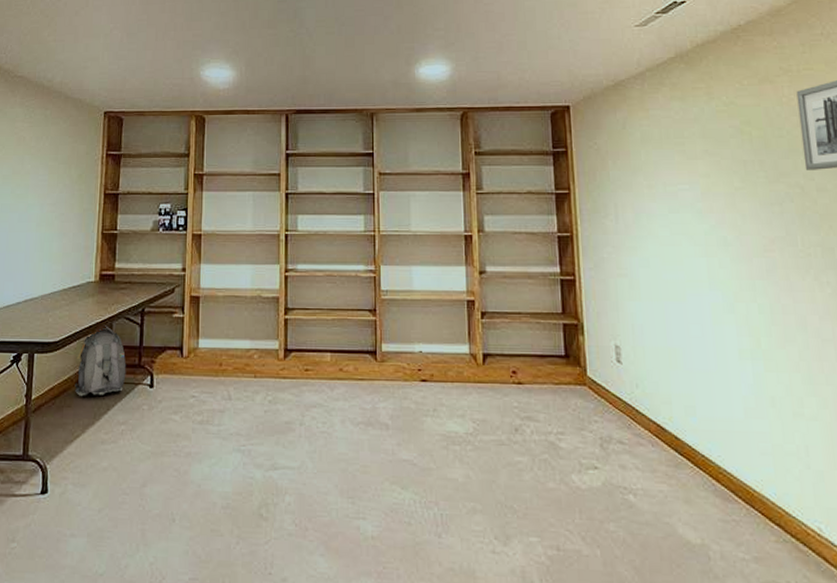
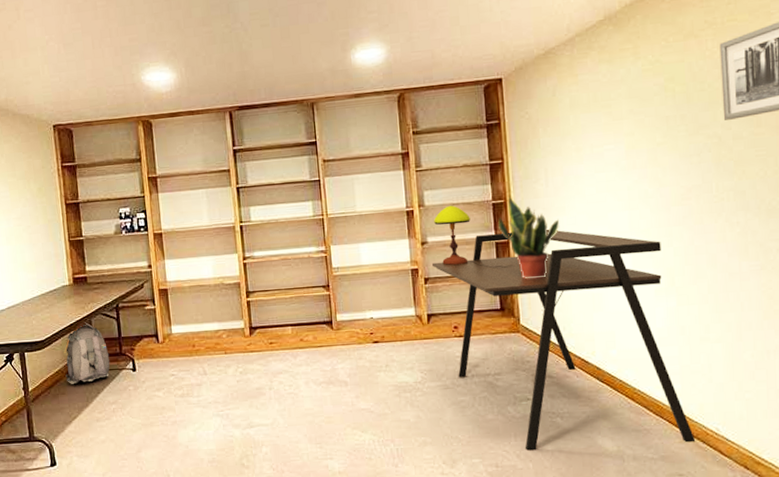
desk: none [489,270,795,543] -> present [431,230,696,451]
table lamp: none [494,233,579,309] -> present [434,205,513,268]
potted plant: none [564,230,630,325] -> present [498,196,559,279]

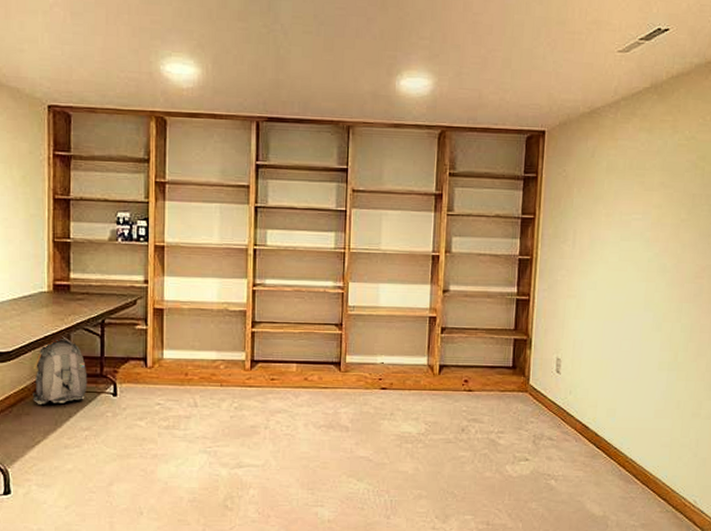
desk: present [431,230,696,451] -> none [450,290,675,512]
table lamp: present [434,205,513,268] -> none [459,255,530,326]
potted plant: present [498,196,559,279] -> none [522,253,580,340]

